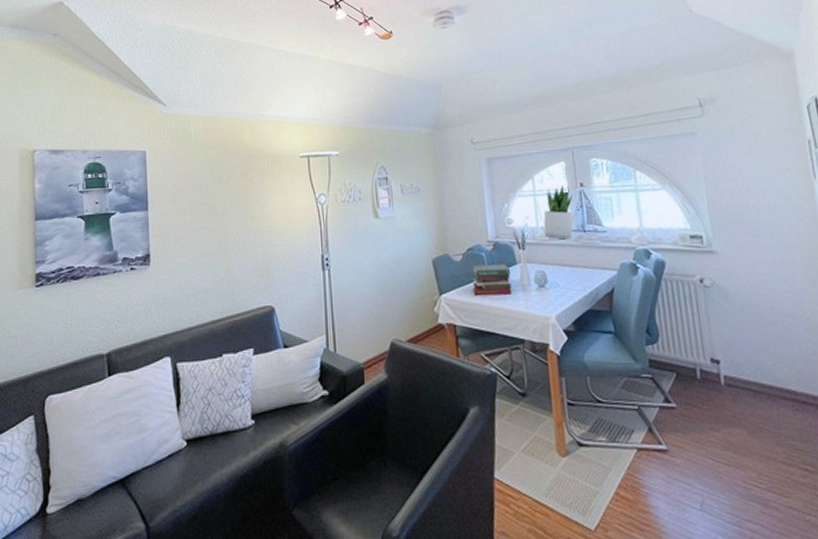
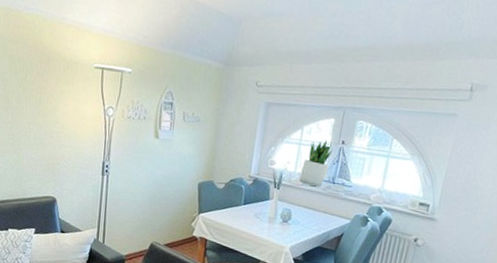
books: present [472,263,512,296] -> none [227,194,262,223]

